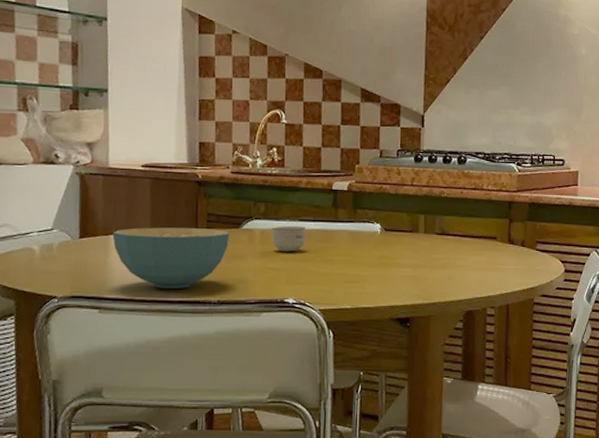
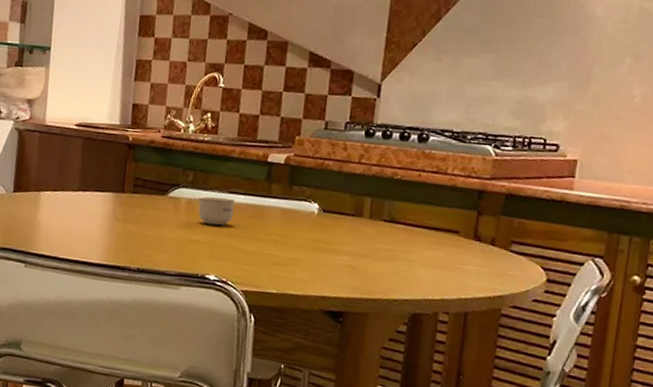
cereal bowl: present [112,227,230,289] -> none [43,186,156,252]

